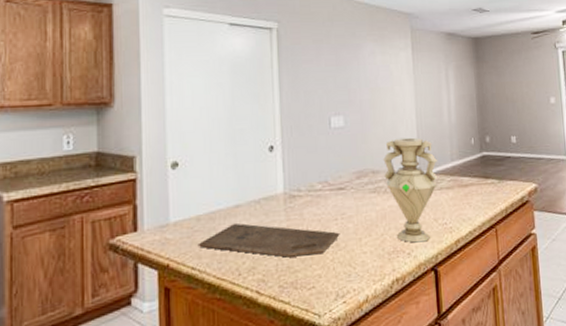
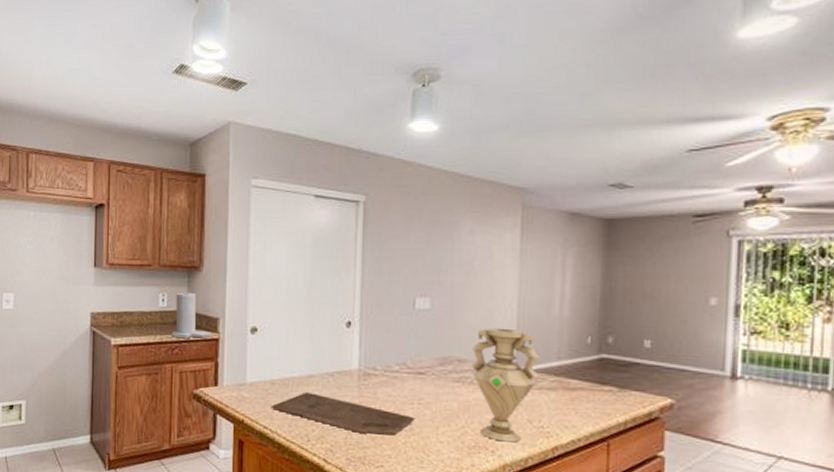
paper towel: none [79,131,129,184] -> present [171,292,213,339]

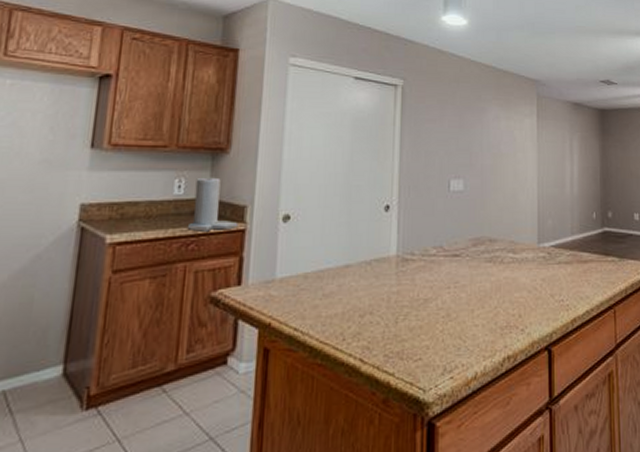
cutting board: present [271,392,415,435] -> none [302,285,452,325]
vase: present [472,327,539,443] -> none [501,207,557,319]

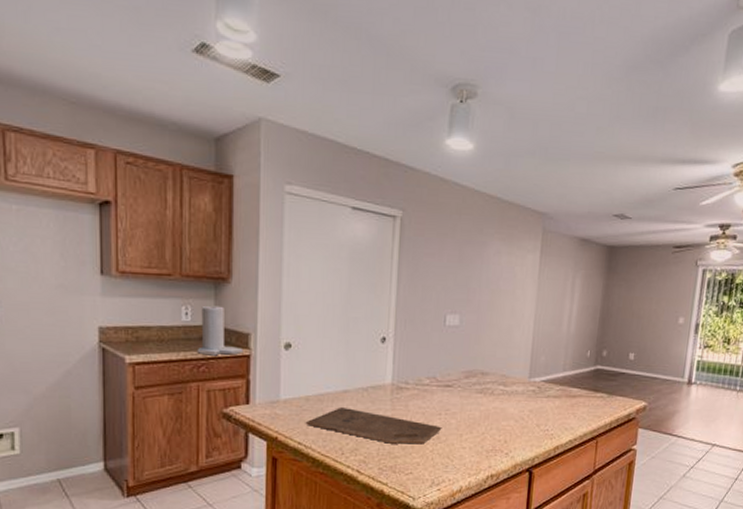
cutting board: none [302,285,452,325] -> present [305,408,442,444]

